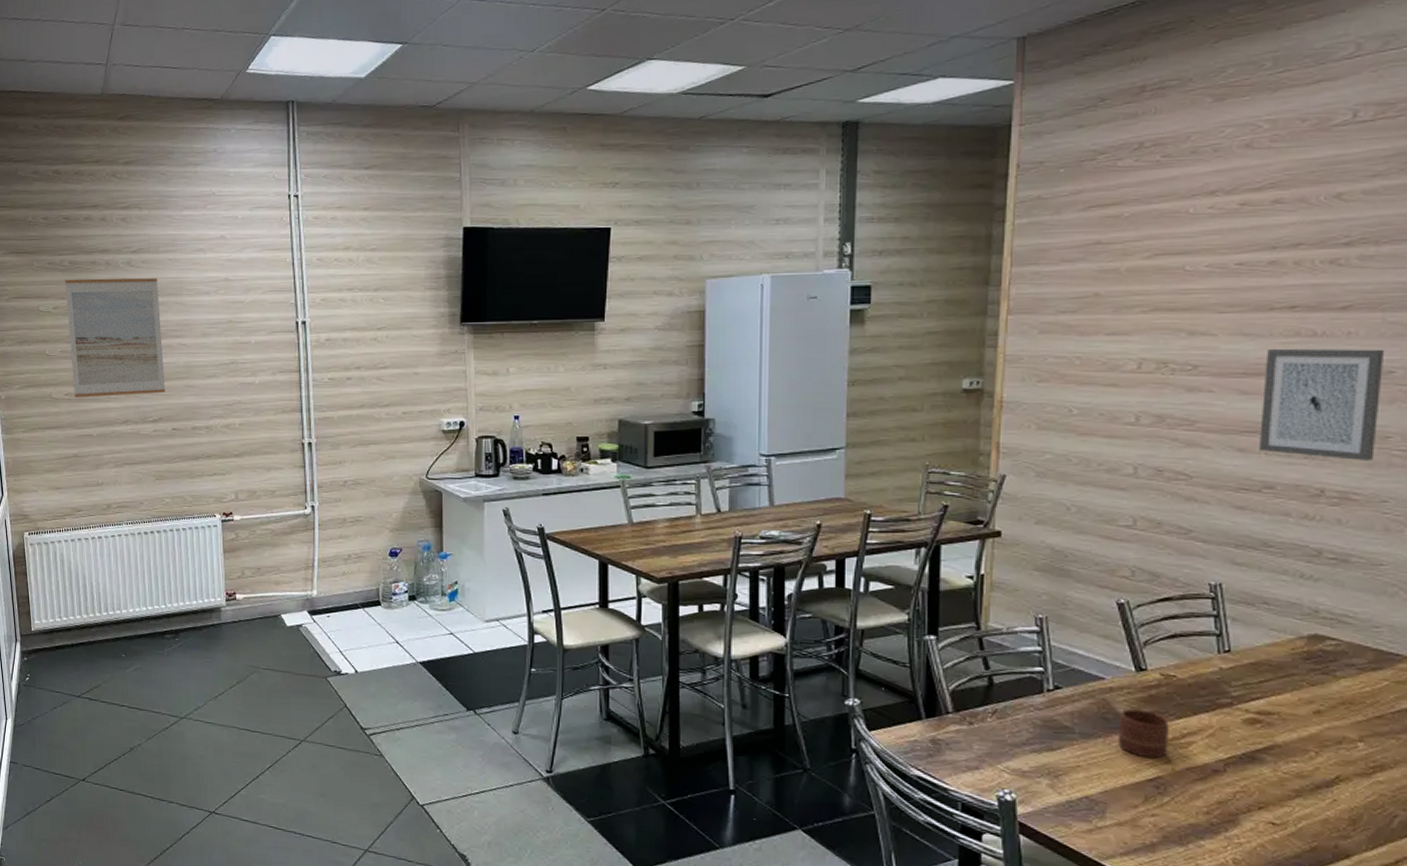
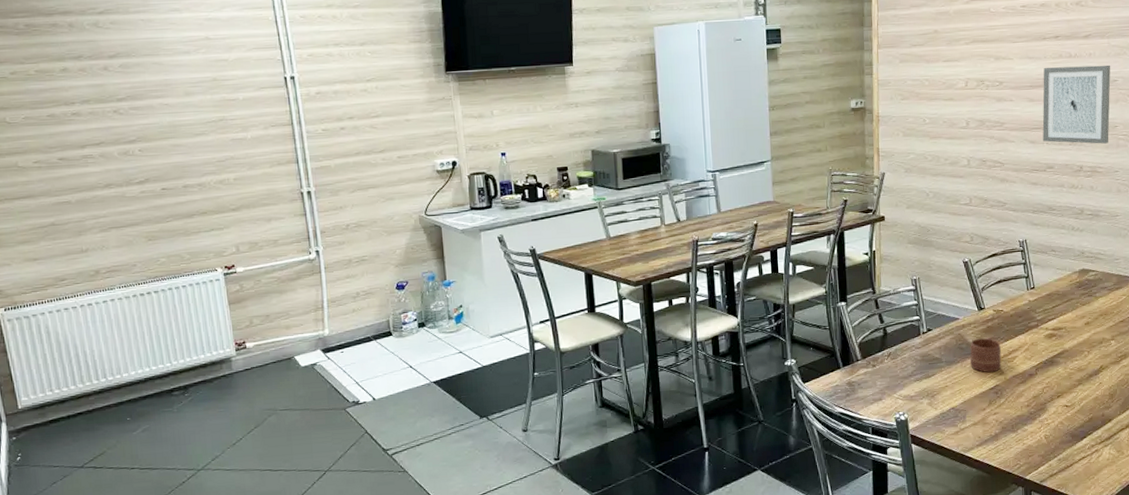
wall art: present [65,278,165,398] -> none [21,39,150,165]

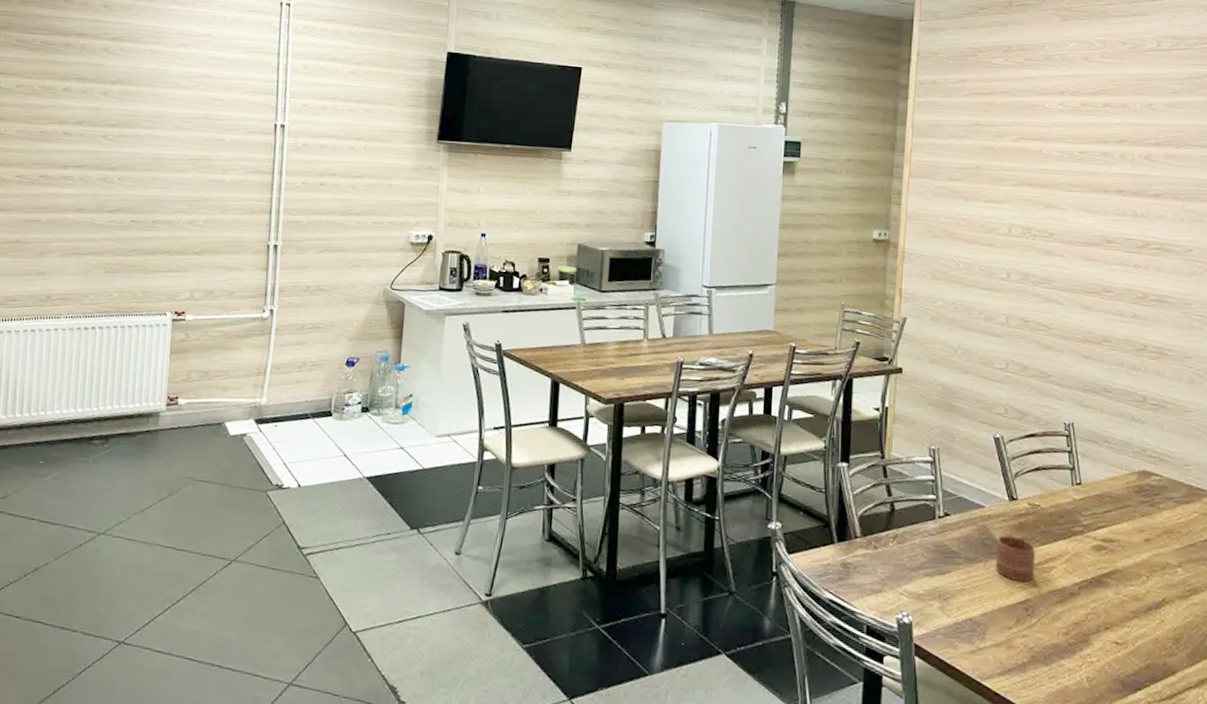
wall art: present [1042,64,1111,144] -> none [1099,224,1184,323]

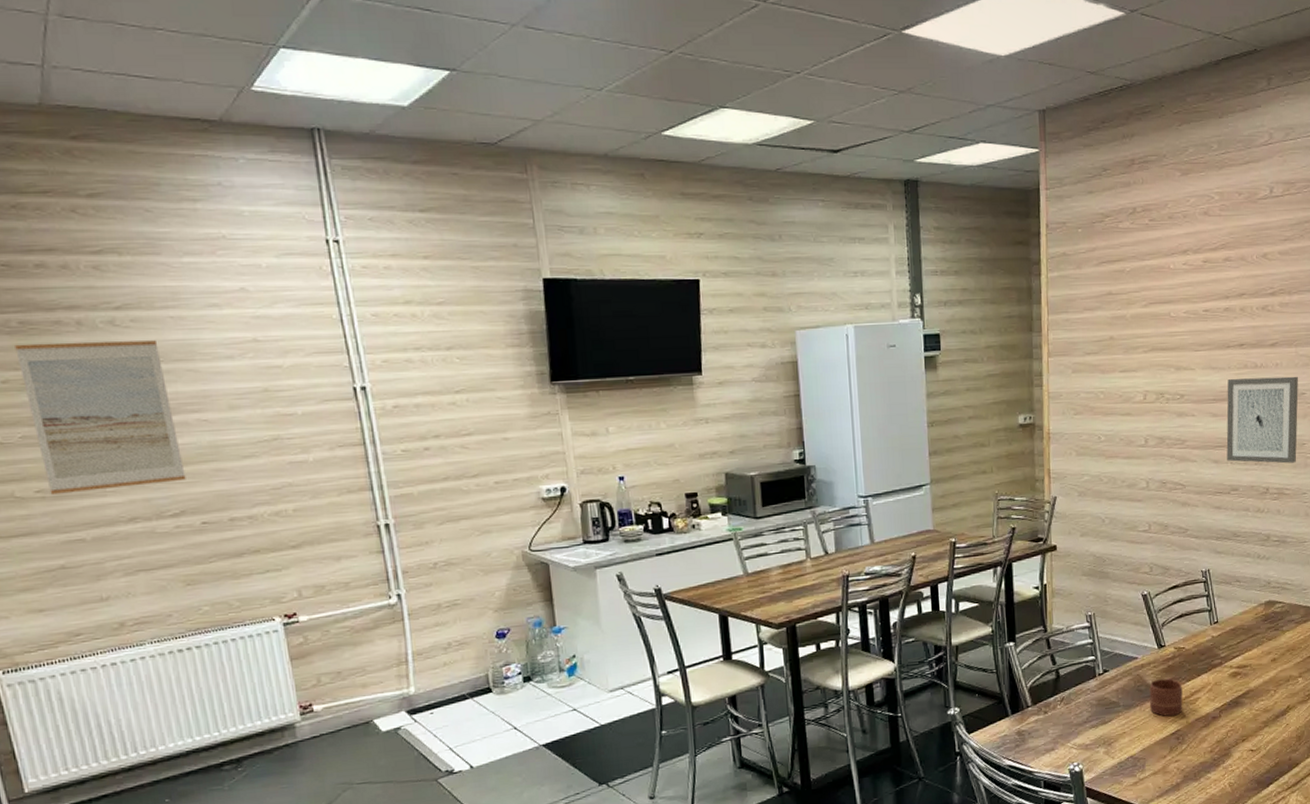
wall art: none [25,58,135,183] -> present [15,340,186,495]
wall art: none [1099,224,1184,323] -> present [1226,376,1298,464]

